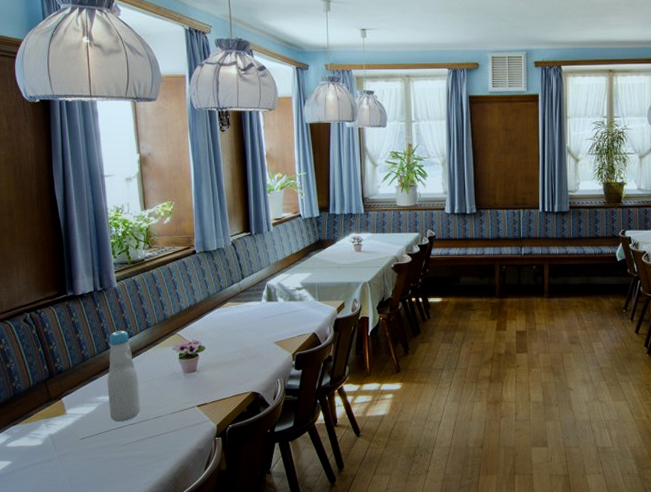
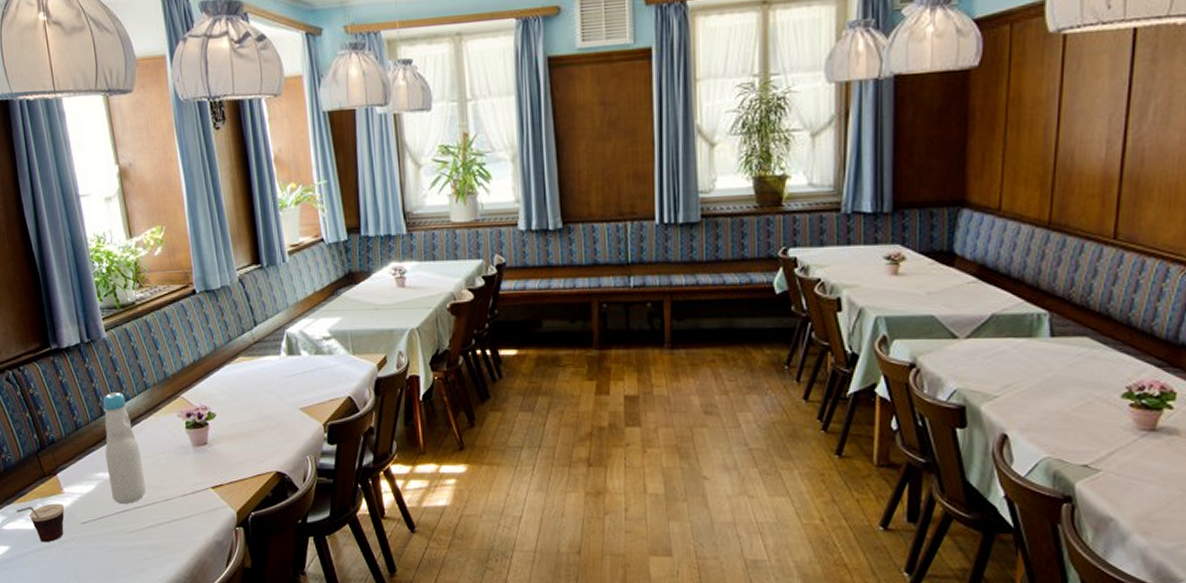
cup: none [21,423,66,457] -> present [17,503,65,543]

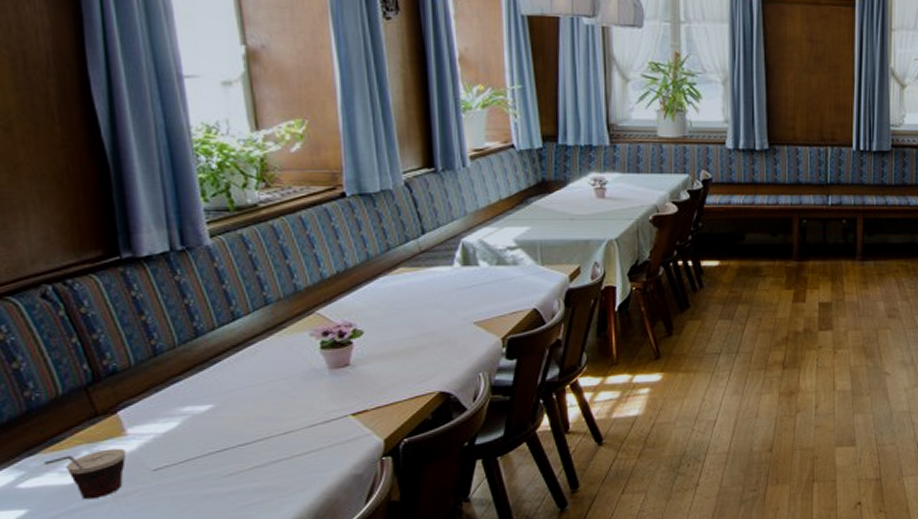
bottle: present [102,393,146,504] -> none [197,310,257,442]

